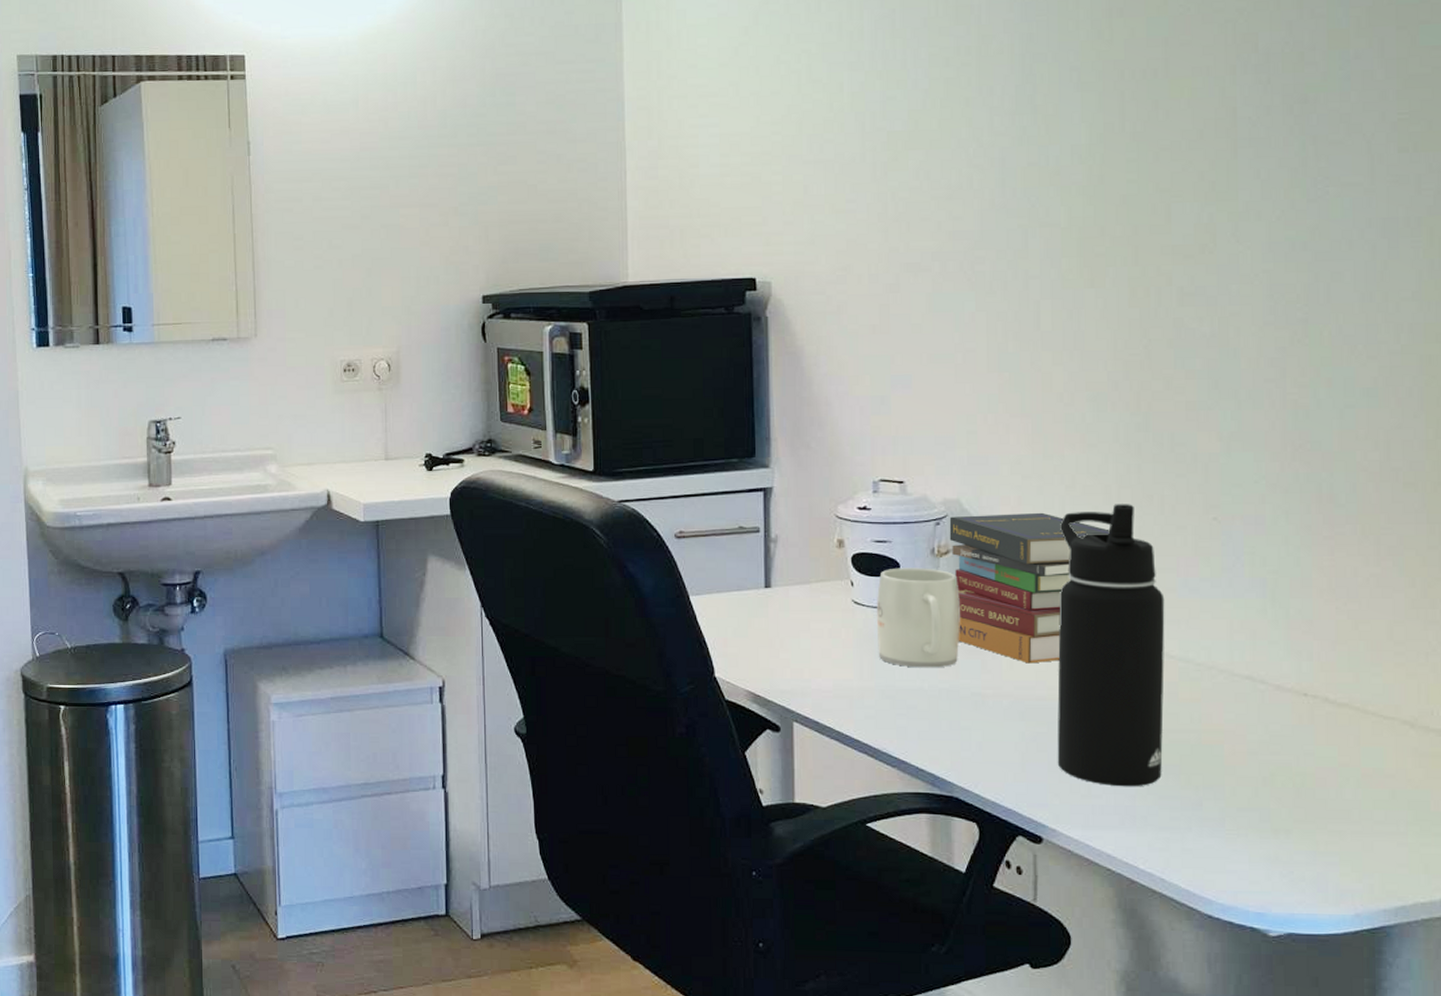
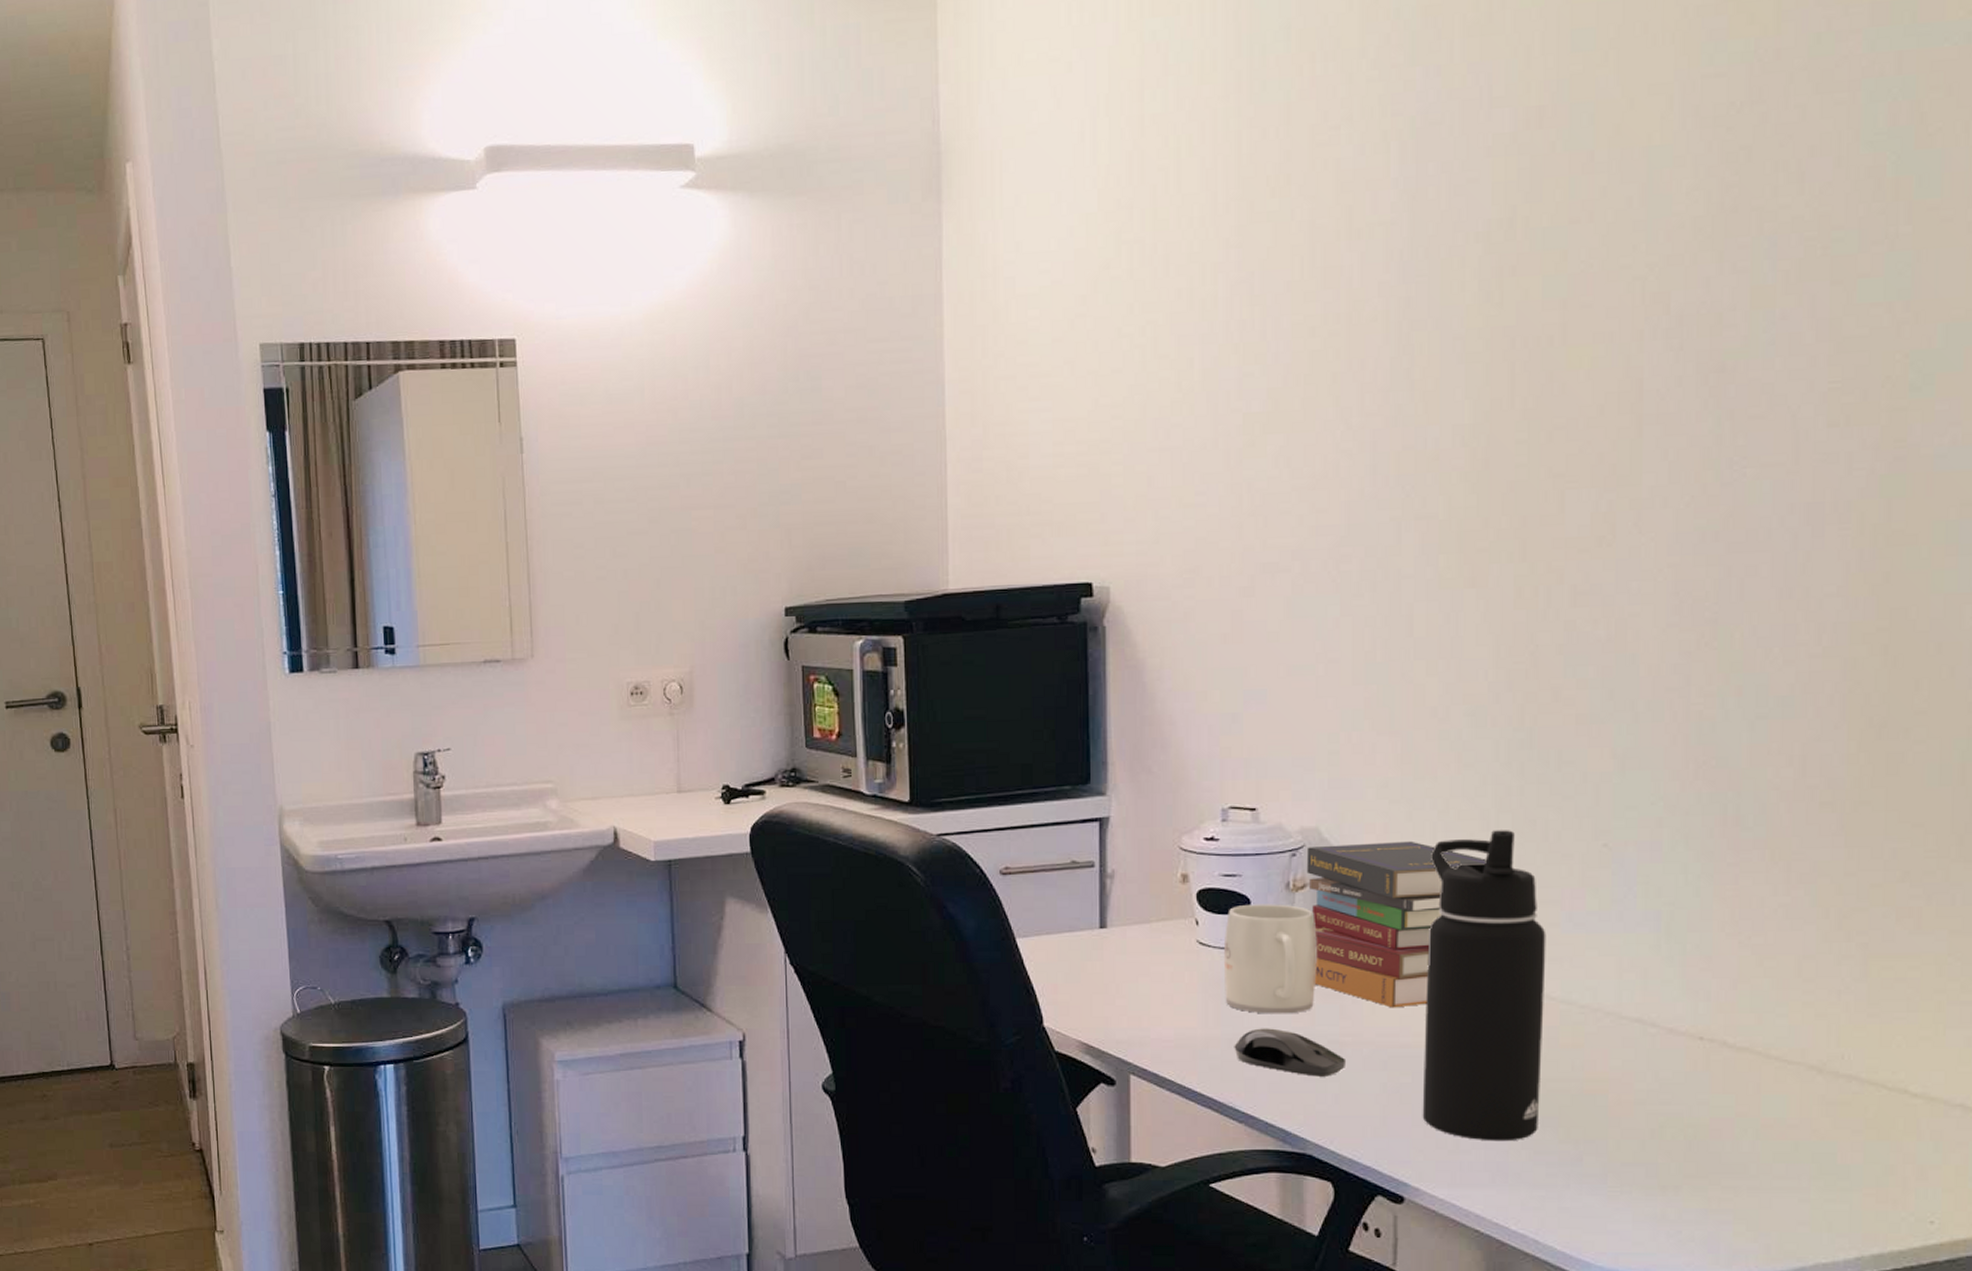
computer mouse: none [887,681,988,726] -> present [1234,1028,1347,1077]

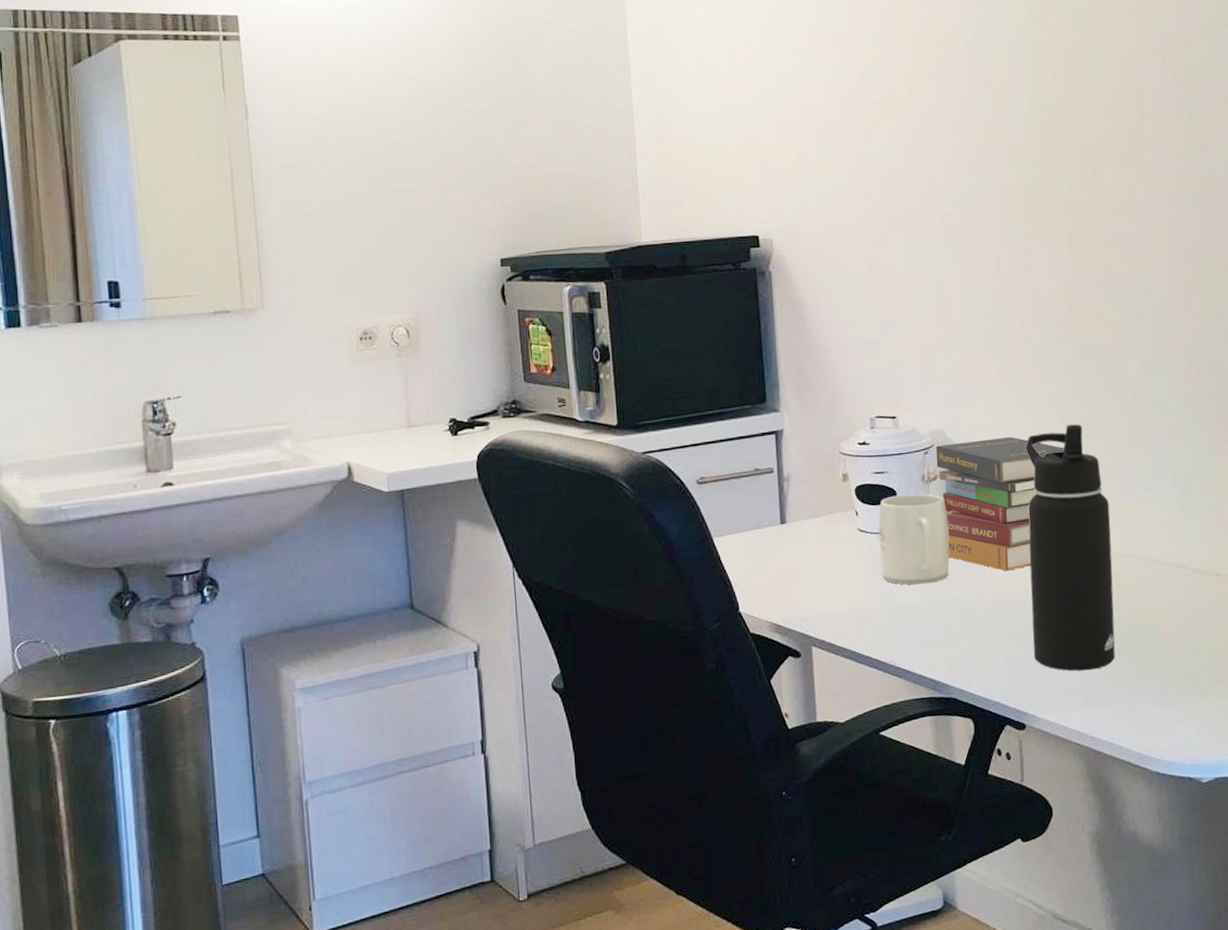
computer mouse: present [1234,1028,1347,1077] -> none [891,596,976,633]

